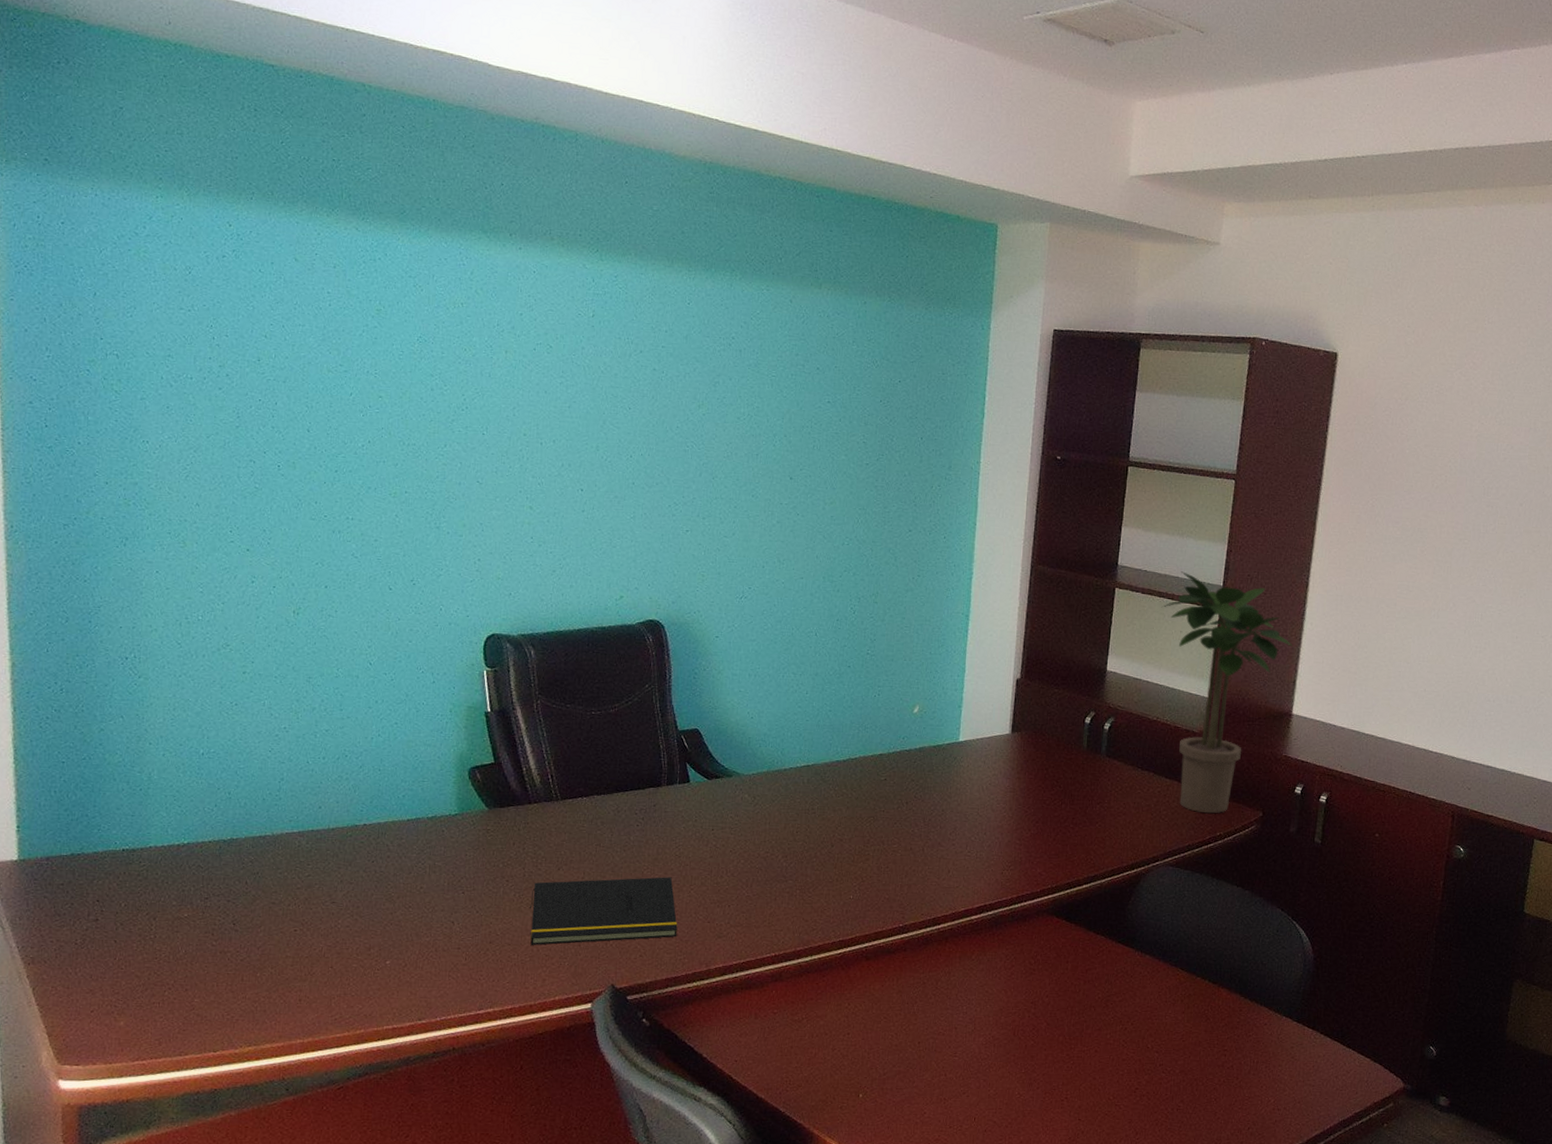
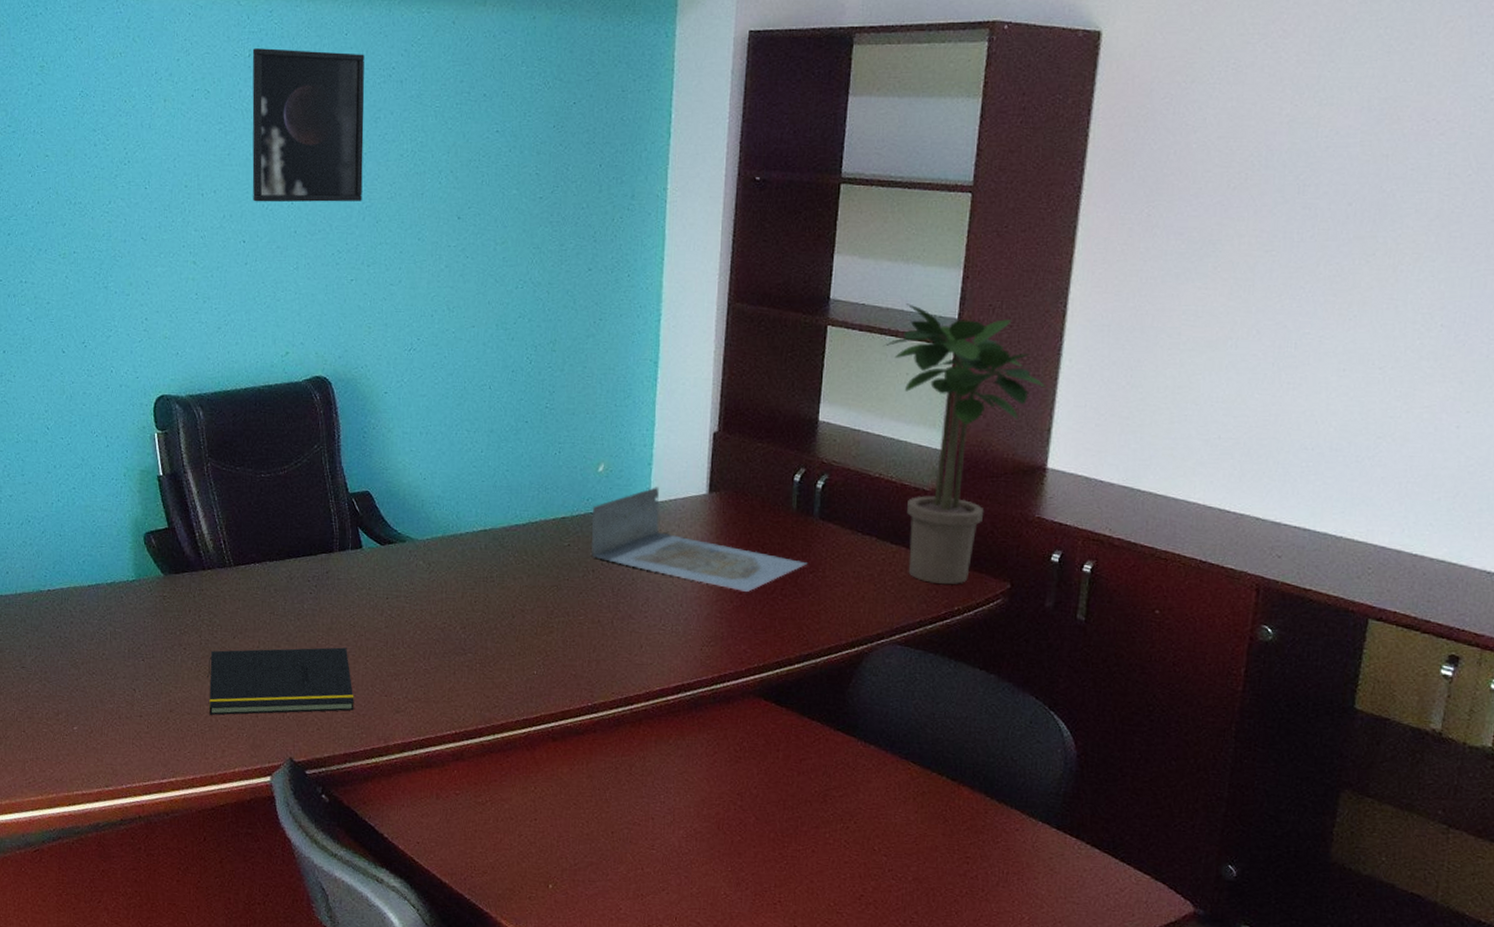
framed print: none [592,309,706,458] -> present [252,48,365,203]
picture frame: none [905,727,1095,821] -> present [590,487,807,592]

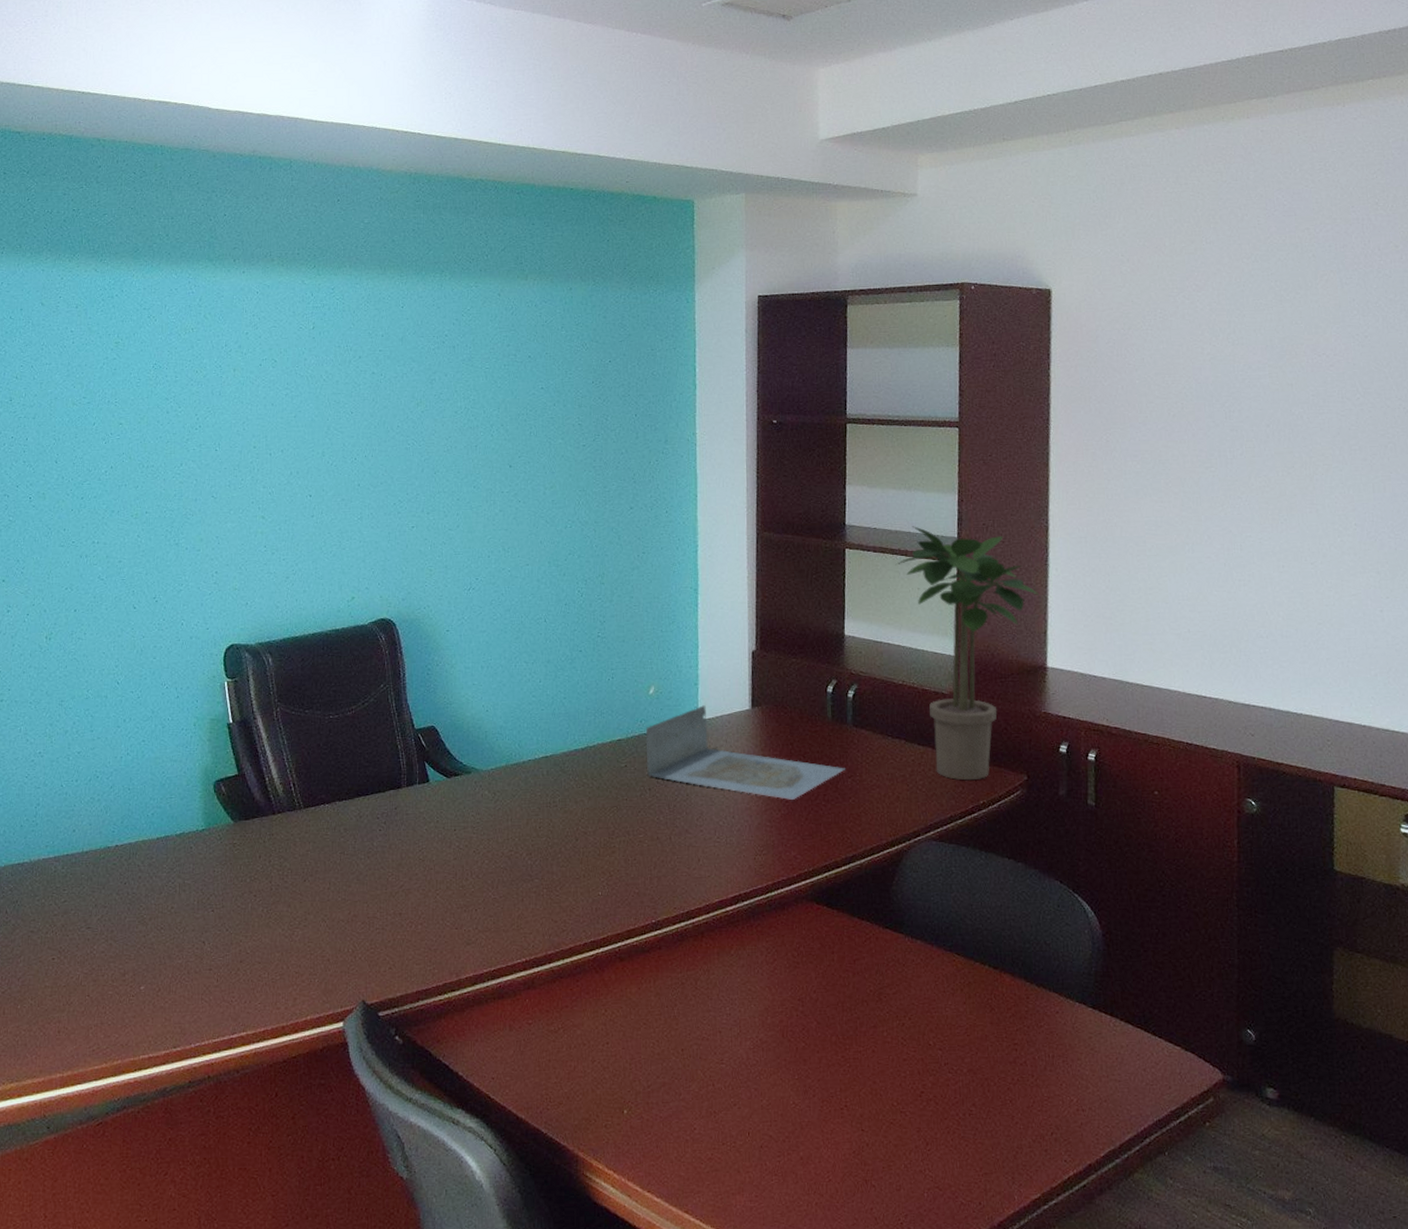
notepad: present [207,647,354,715] -> none [278,882,425,962]
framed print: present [252,48,365,203] -> none [316,321,421,459]

